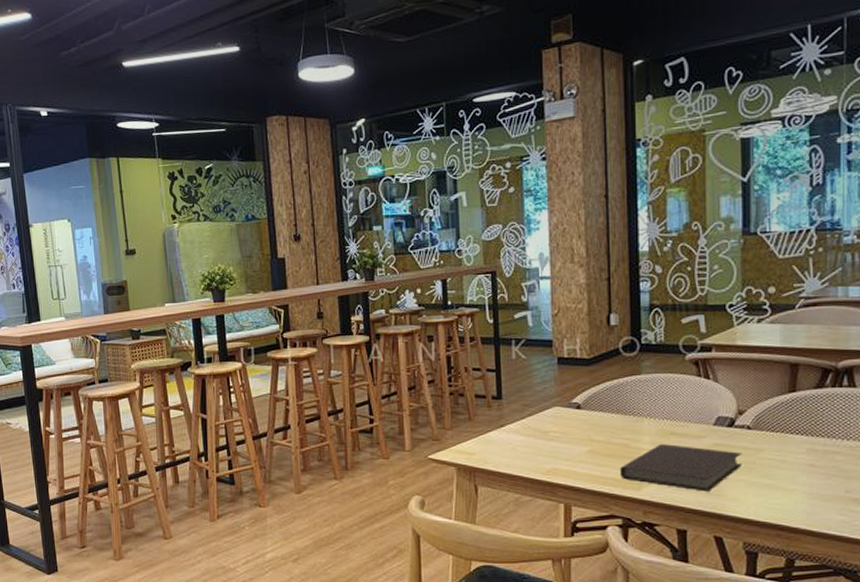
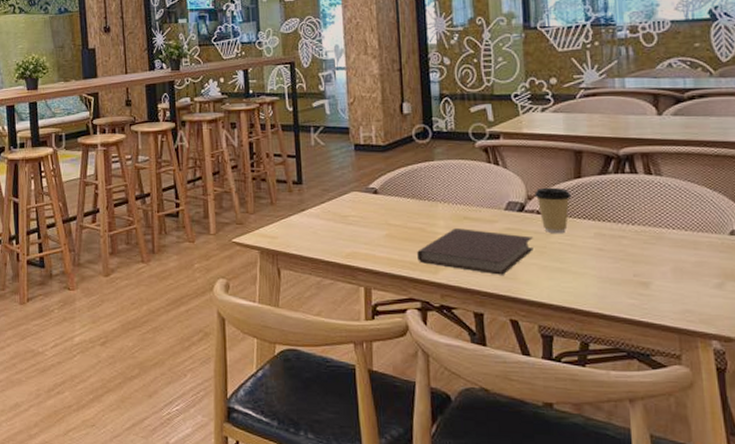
coffee cup: none [746,401,785,450] -> present [534,187,572,234]

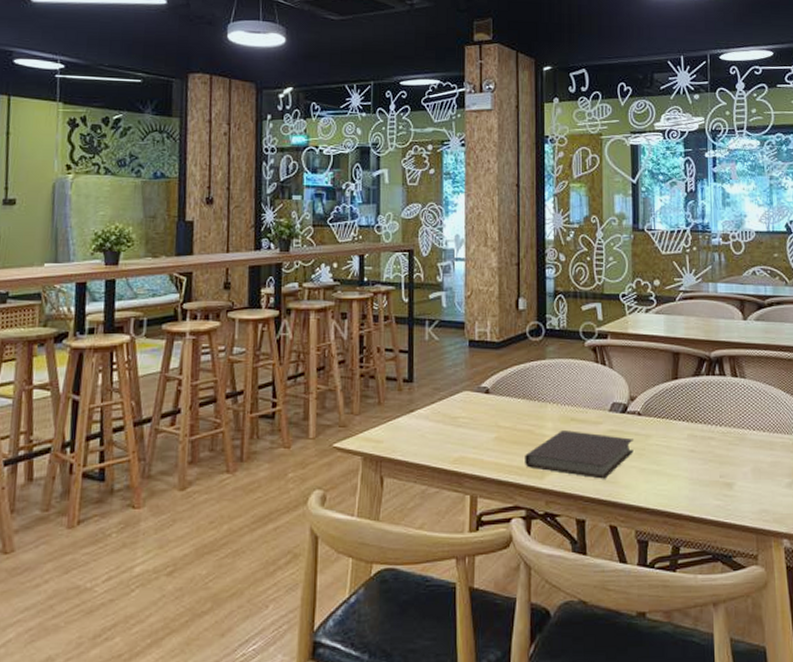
coffee cup: present [534,187,572,234] -> none [636,388,669,436]

